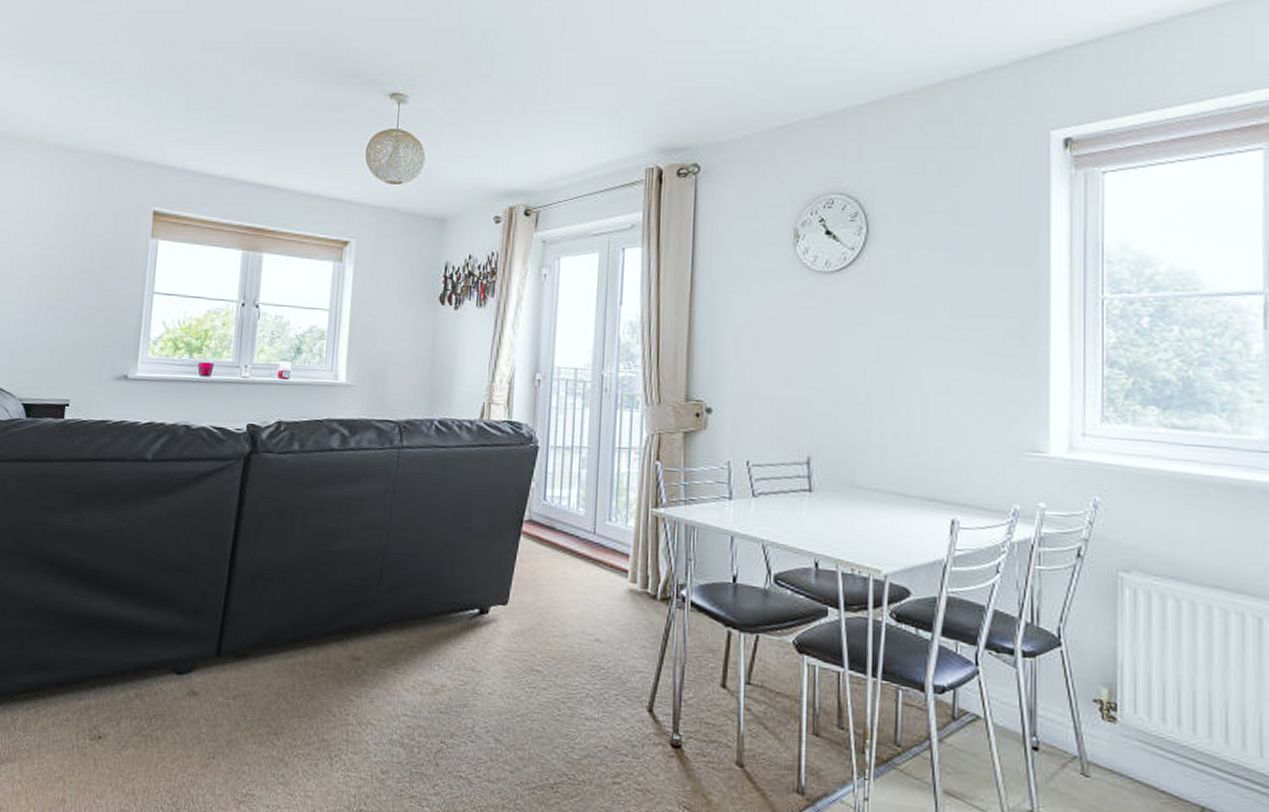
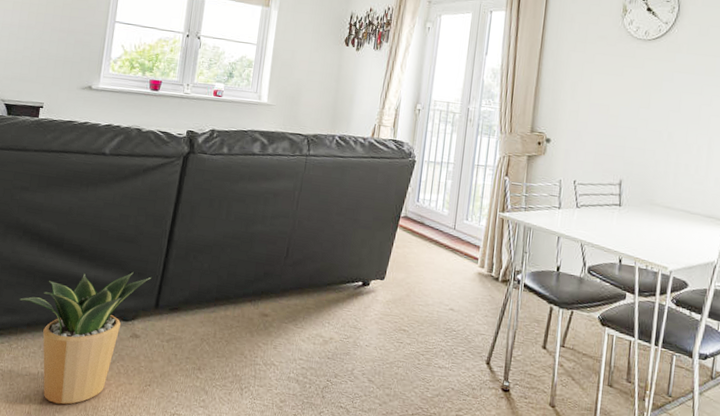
potted plant: none [46,609,211,788] -> present [19,271,152,405]

